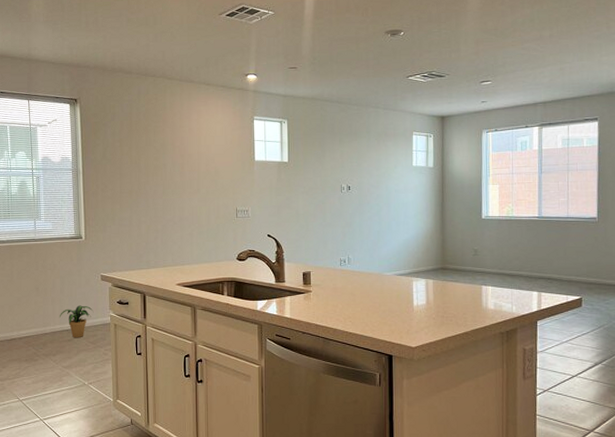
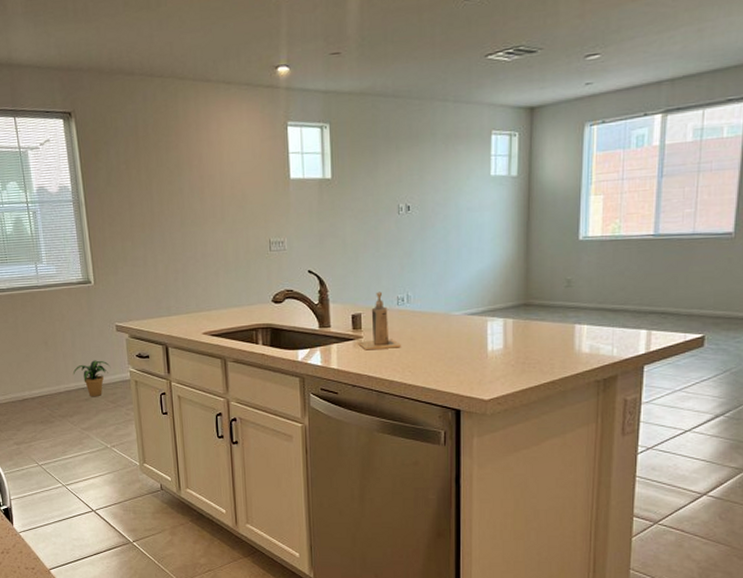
soap dispenser: none [308,254,343,303] -> present [358,291,401,351]

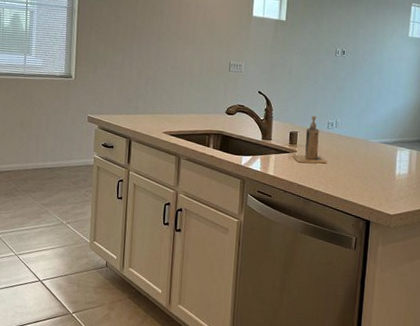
potted plant: present [72,360,111,397] -> none [42,144,78,177]

